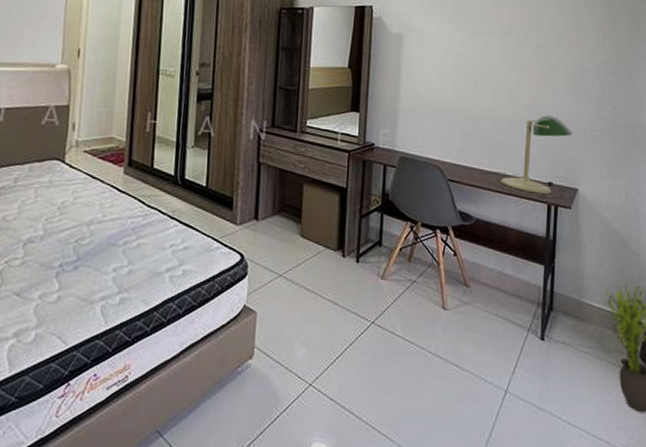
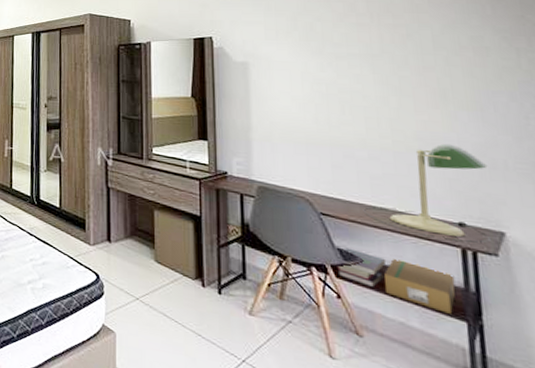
books: none [456,210,493,243] -> present [337,248,385,287]
box: none [491,217,540,260] -> present [384,259,456,314]

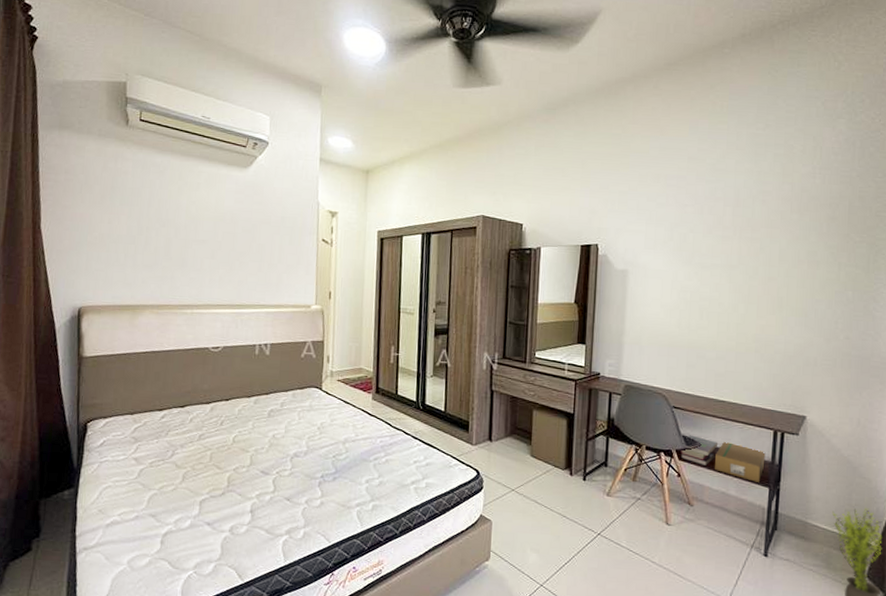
desk lamp: present [363,143,490,243] -> none [706,344,803,426]

